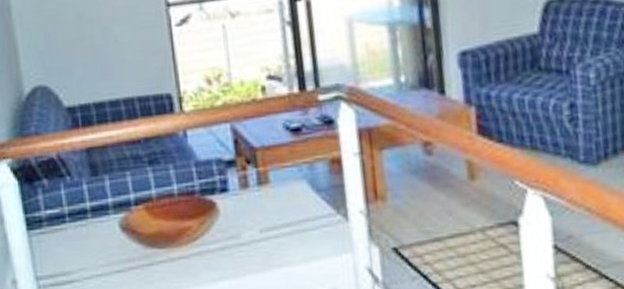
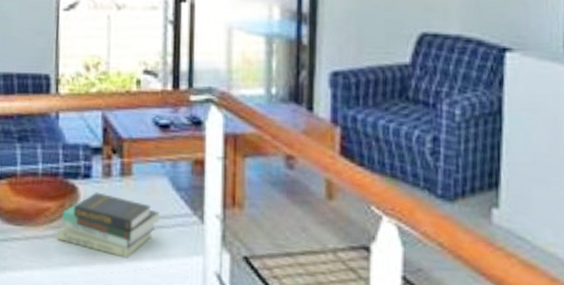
books: none [201,204,303,266] -> present [56,192,160,258]

